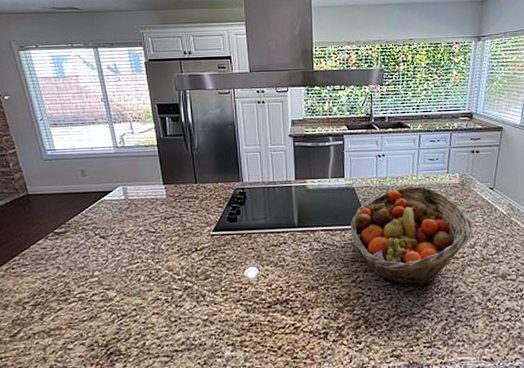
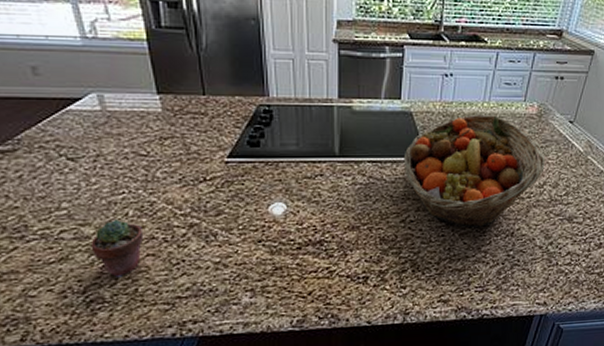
potted succulent: none [113,284,151,333] -> present [90,220,144,277]

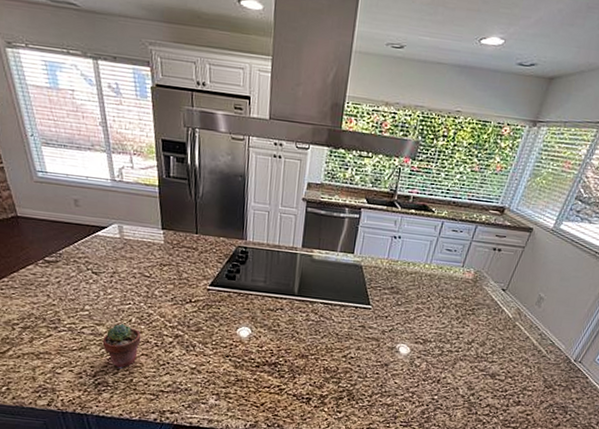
fruit basket: present [403,113,545,230] -> none [350,273,476,373]

